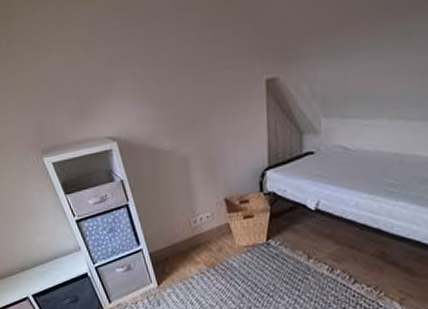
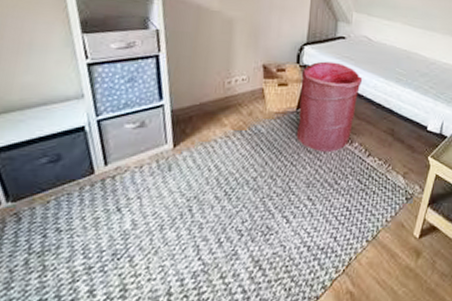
laundry hamper: none [267,183,341,283] -> present [296,61,363,153]

